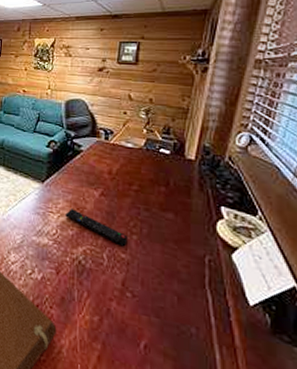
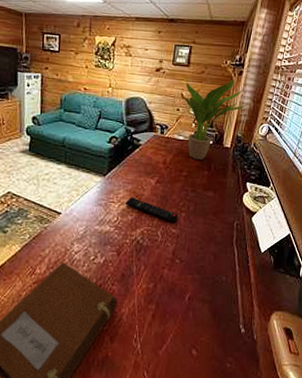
potted plant: none [131,77,216,173] -> present [183,79,247,160]

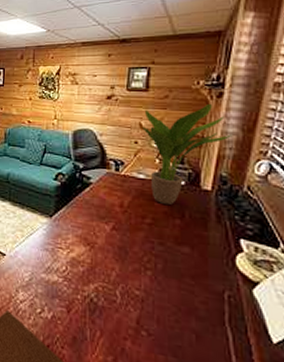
remote control: present [125,197,178,224] -> none [75,244,142,284]

